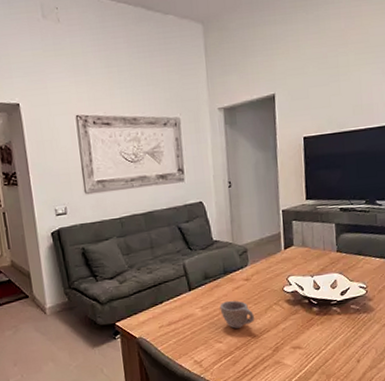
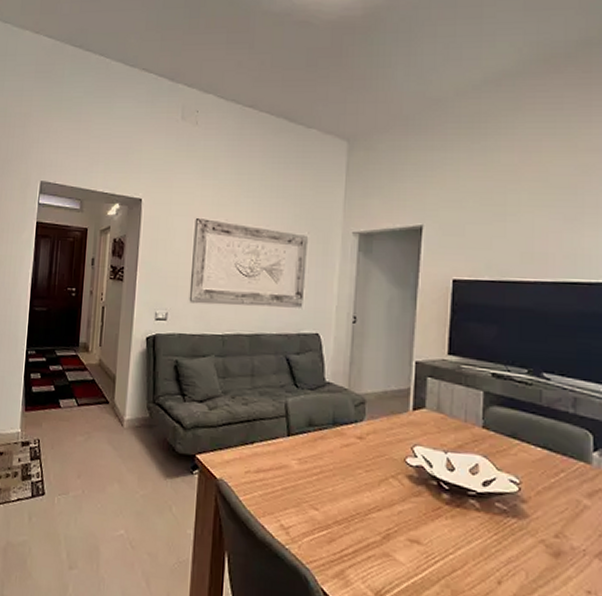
cup: present [219,300,254,329] -> none [321,458,363,497]

